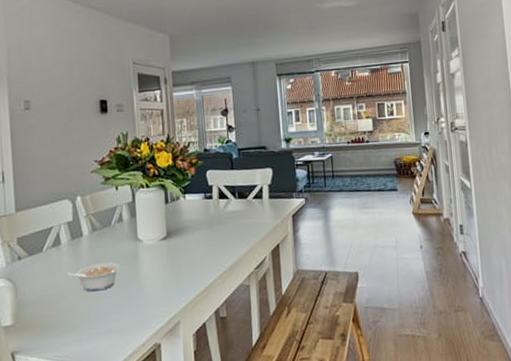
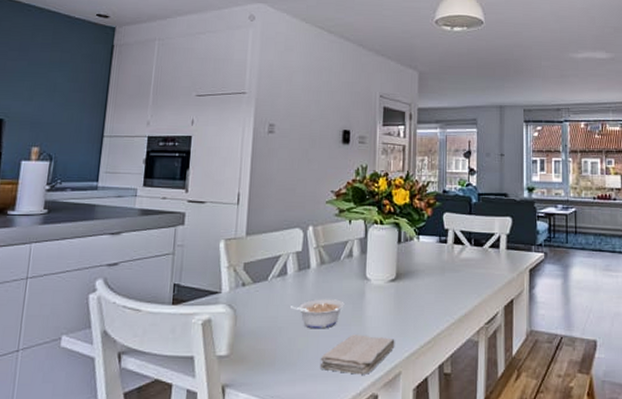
washcloth: none [102,291,172,328] -> present [319,335,395,375]

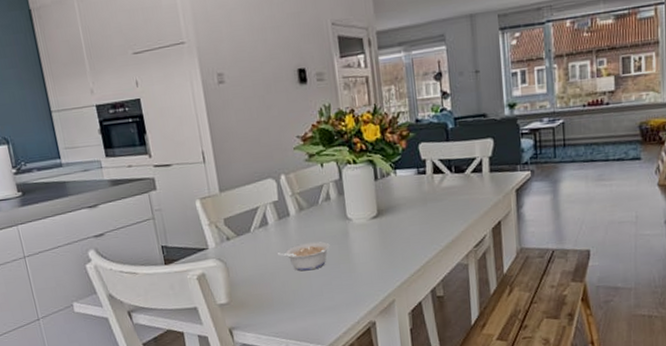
washcloth: present [319,335,395,375] -> none [315,270,386,307]

